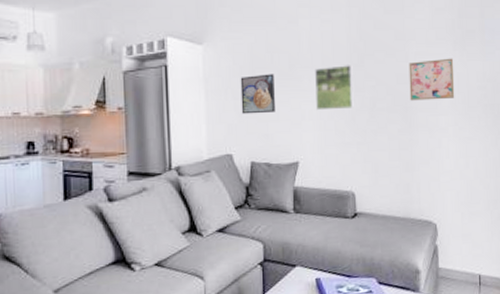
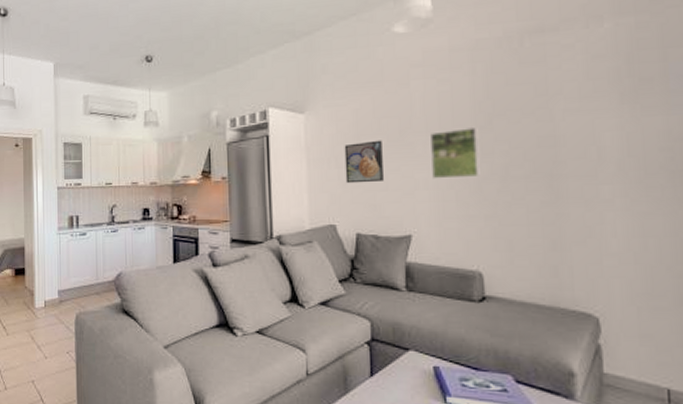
wall art: present [409,58,455,101] -> none [554,113,624,167]

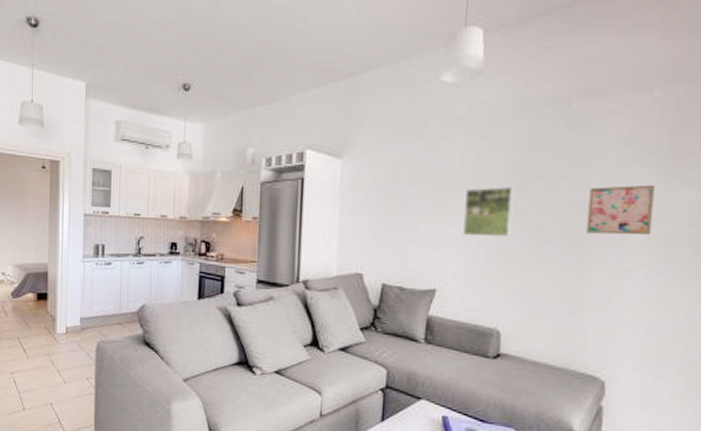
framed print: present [344,140,384,184] -> none [377,192,417,235]
wall art: none [554,113,624,167] -> present [586,184,656,236]

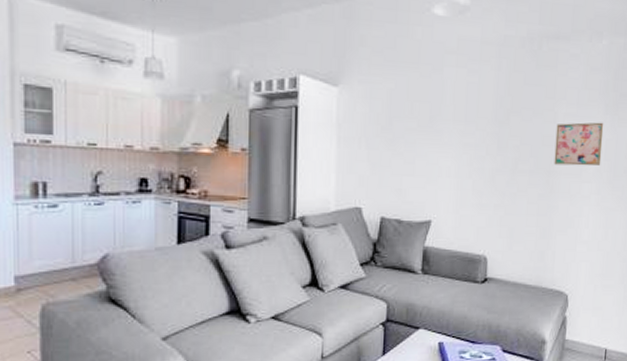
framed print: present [463,187,514,237] -> none [455,121,497,169]

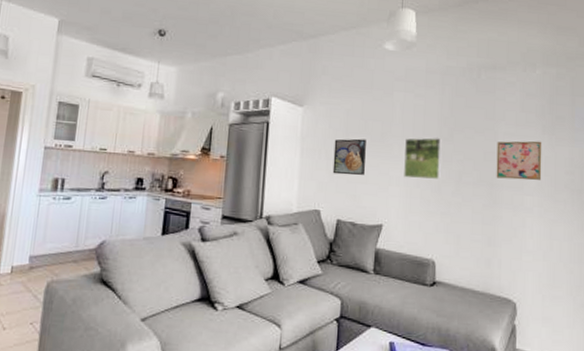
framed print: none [374,124,413,167] -> present [332,138,366,176]
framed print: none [455,121,497,169] -> present [404,138,442,179]

